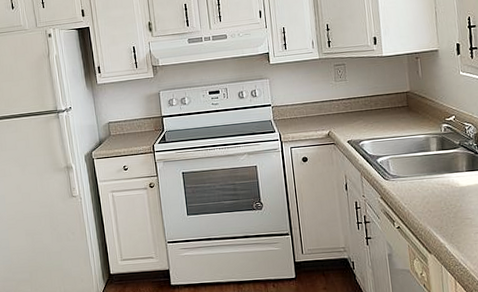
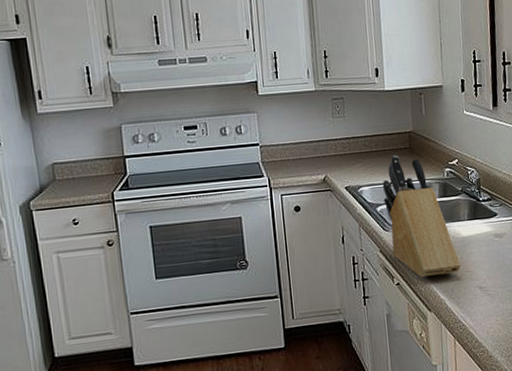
knife block: none [382,113,460,223] -> present [382,155,461,278]

